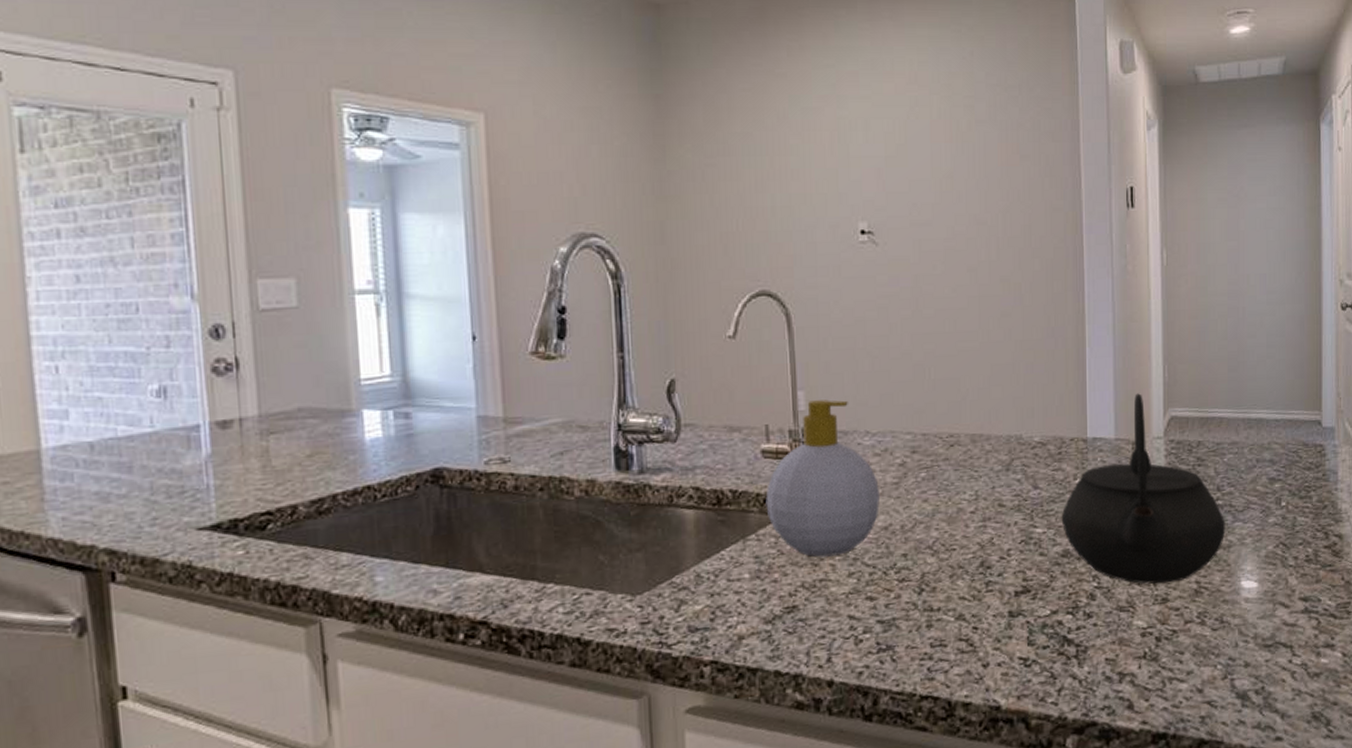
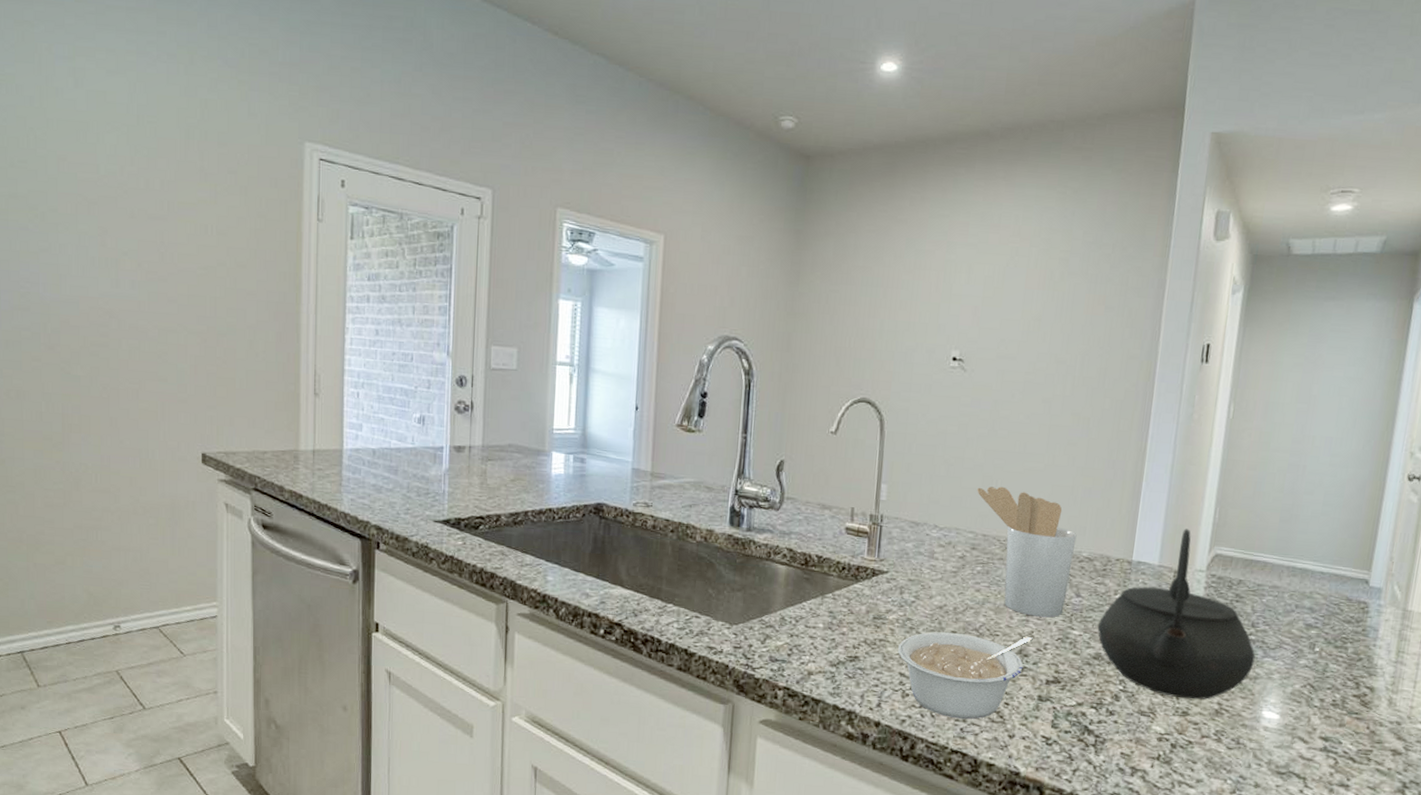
soap bottle: present [765,400,881,558] -> none [843,493,940,623]
legume: none [843,544,994,658] -> present [898,632,1033,720]
utensil holder: none [909,374,1025,520] -> present [977,486,1077,618]

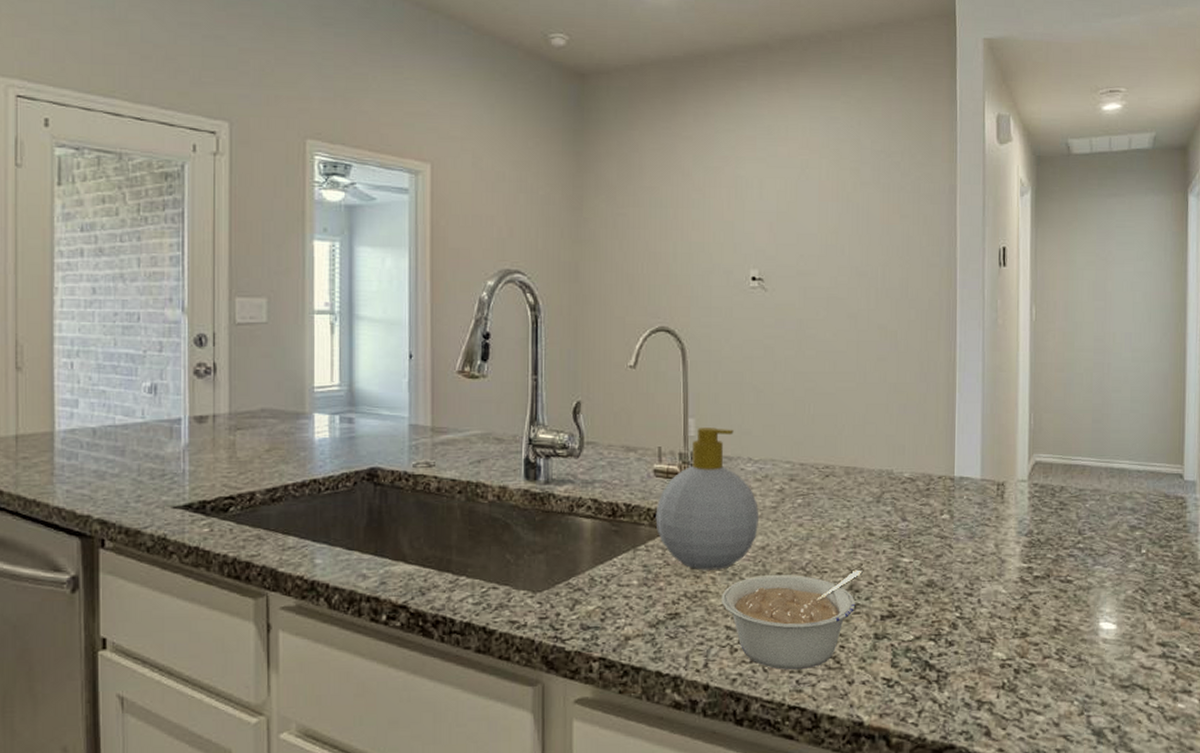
soap bottle: none [843,493,940,623] -> present [655,428,760,570]
utensil holder: present [977,486,1077,618] -> none [790,410,896,547]
kettle: present [1097,528,1256,700] -> none [927,438,1086,619]

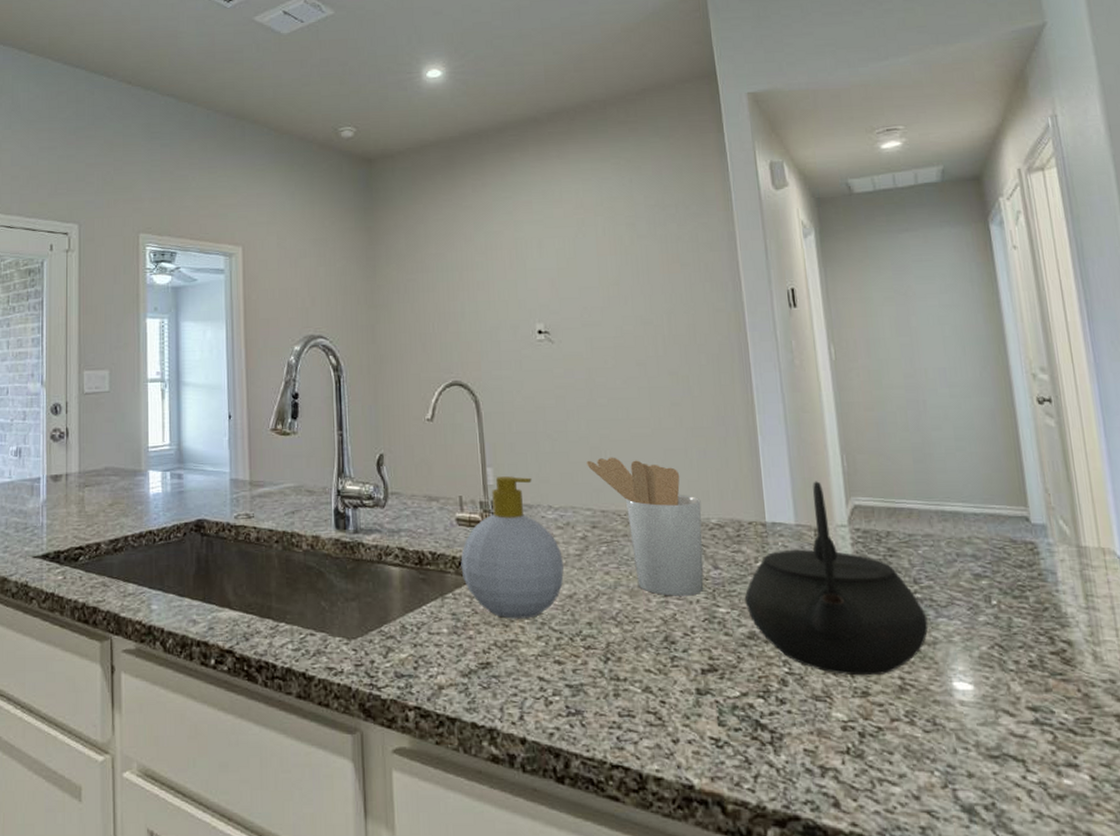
legume: present [722,569,863,670] -> none [532,620,677,726]
utensil holder: none [790,410,896,547] -> present [587,457,704,596]
kettle: none [927,438,1086,619] -> present [744,481,929,676]

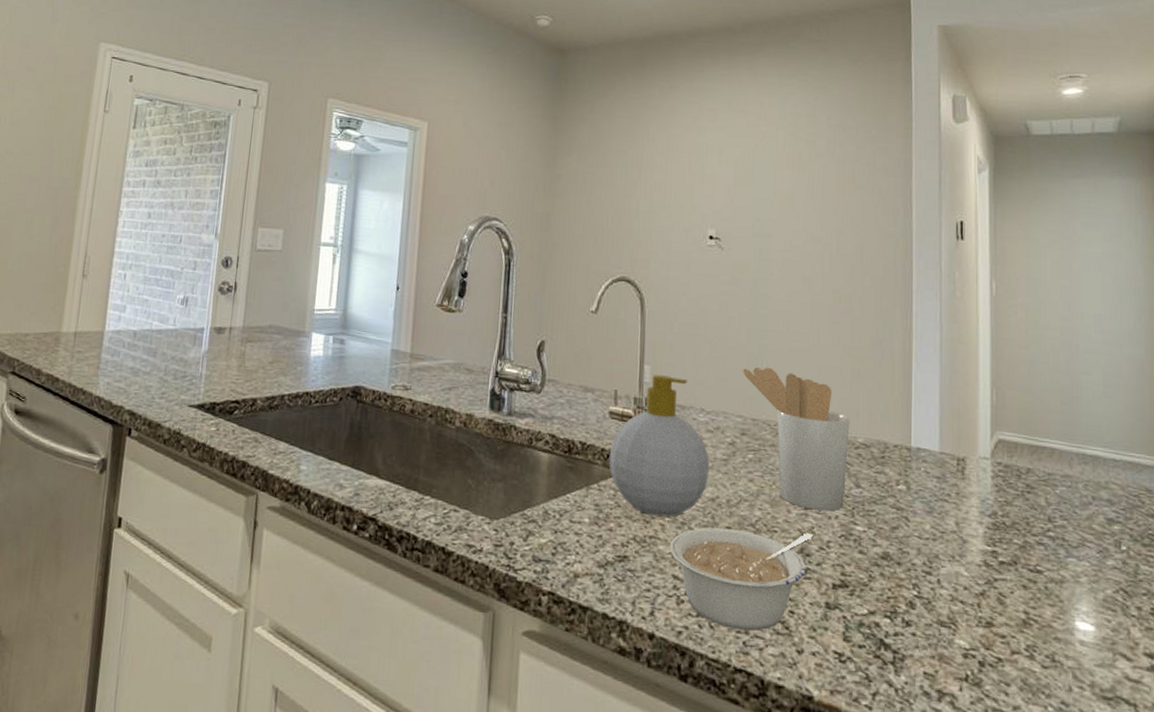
legume: none [532,620,677,726] -> present [670,527,814,631]
kettle: present [744,481,929,676] -> none [882,412,1058,608]

